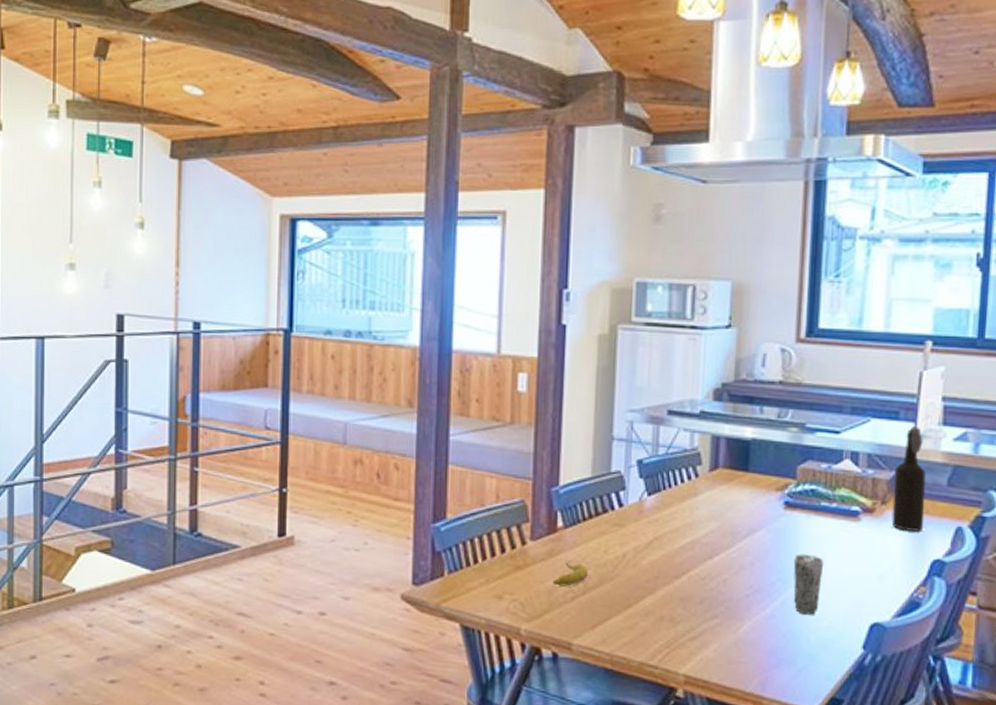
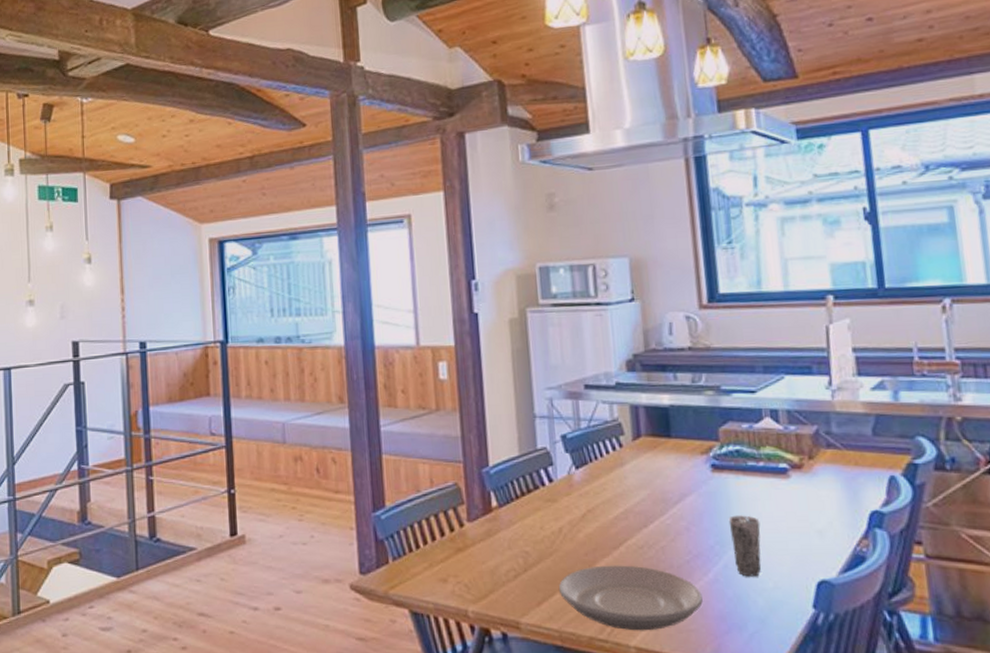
banana: present [553,560,588,587] -> none [494,539,527,565]
plate: none [615,593,757,660] -> present [558,565,703,631]
bottle: present [891,427,926,533] -> none [816,380,856,485]

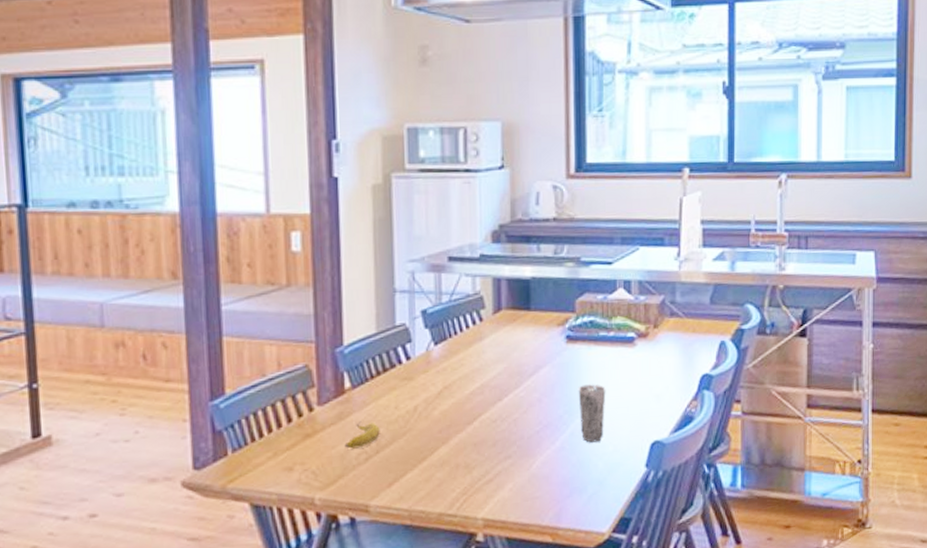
banana: none [494,539,527,565] -> present [344,421,380,449]
plate: present [558,565,703,631] -> none [410,439,549,503]

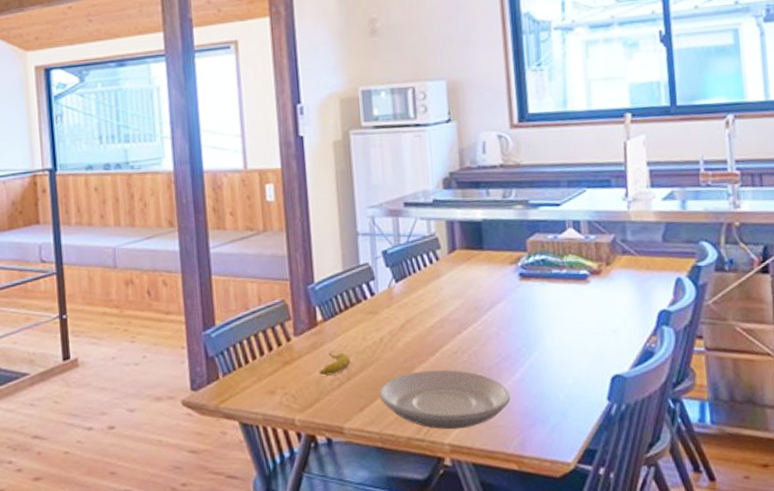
plate: none [410,439,549,503] -> present [379,369,510,430]
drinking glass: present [578,384,606,443] -> none [534,319,563,375]

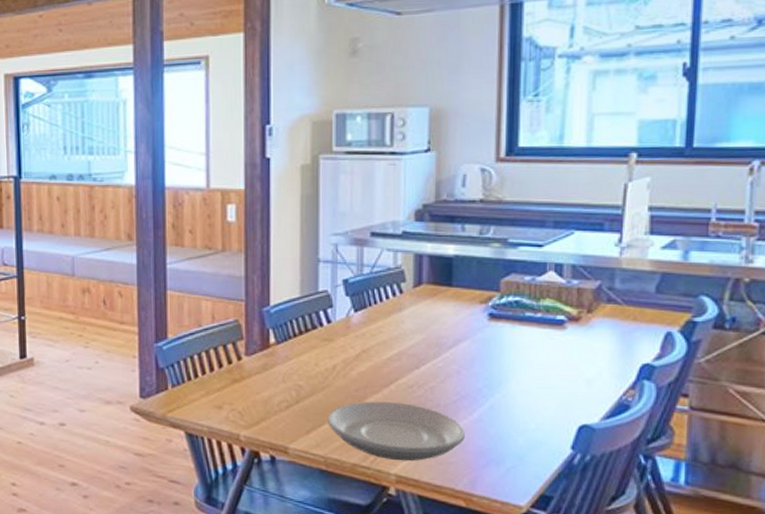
banana: present [319,351,350,376] -> none [268,373,300,397]

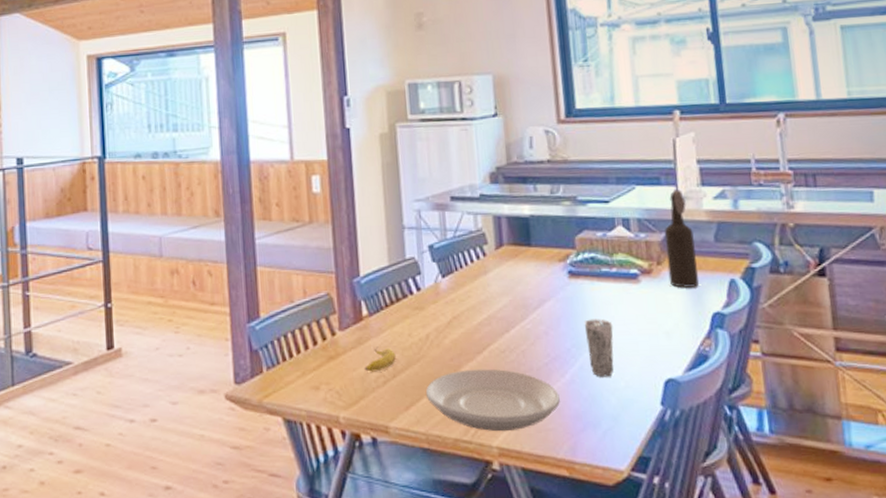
banana: none [268,373,300,397] -> present [364,346,396,372]
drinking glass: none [499,362,530,418] -> present [584,319,614,377]
bottle: none [598,237,633,339] -> present [664,190,700,288]

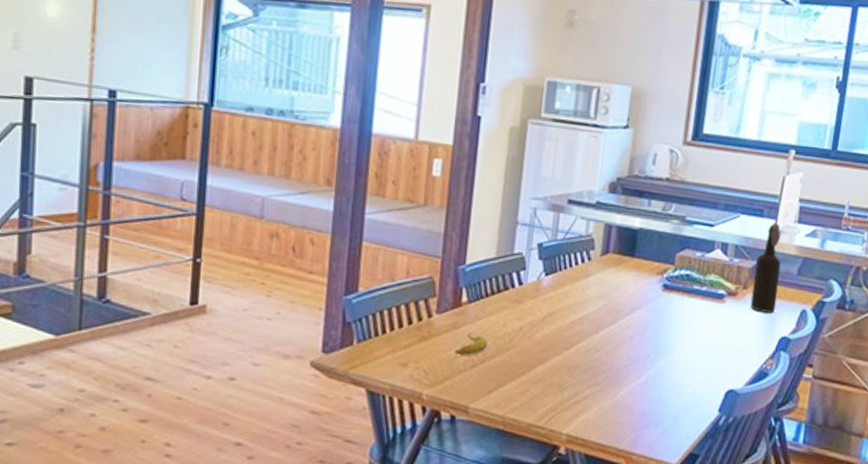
plate: present [425,369,560,432] -> none [509,363,632,422]
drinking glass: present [584,319,614,377] -> none [664,330,693,383]

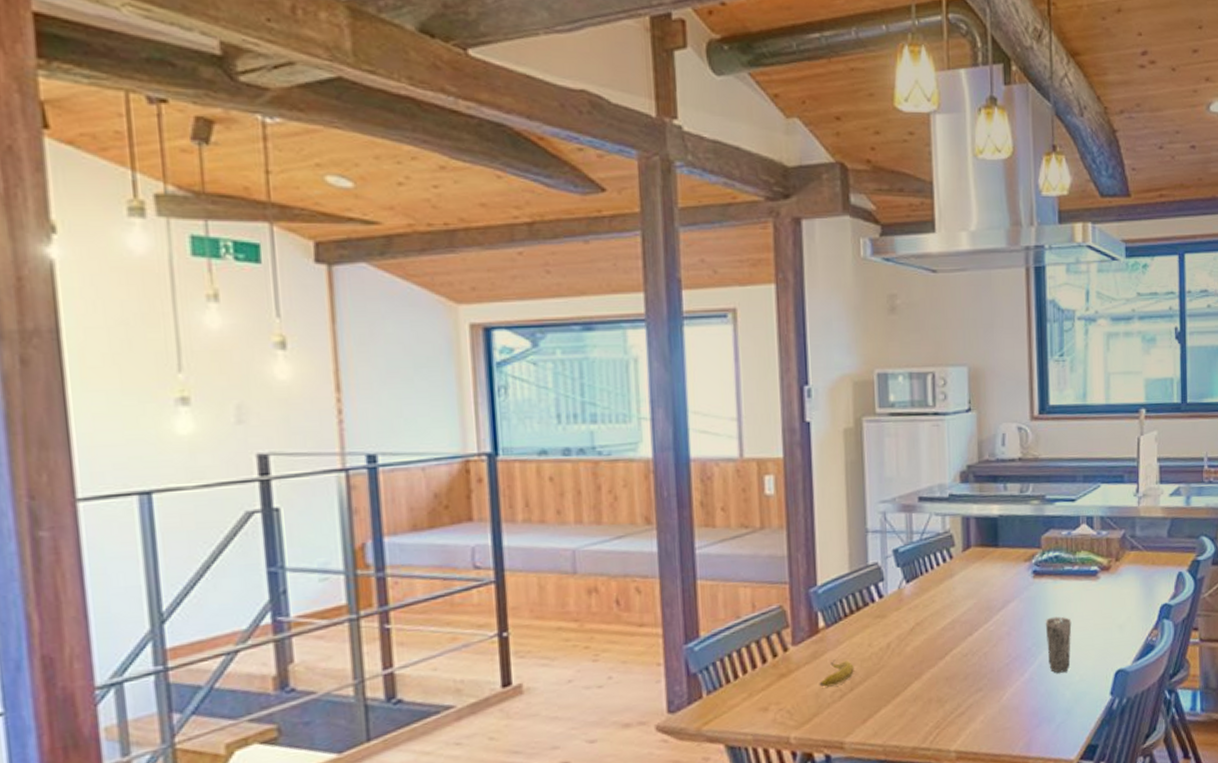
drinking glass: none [664,330,693,383] -> present [1045,616,1072,673]
bottle: present [750,223,781,314] -> none [1124,487,1152,582]

